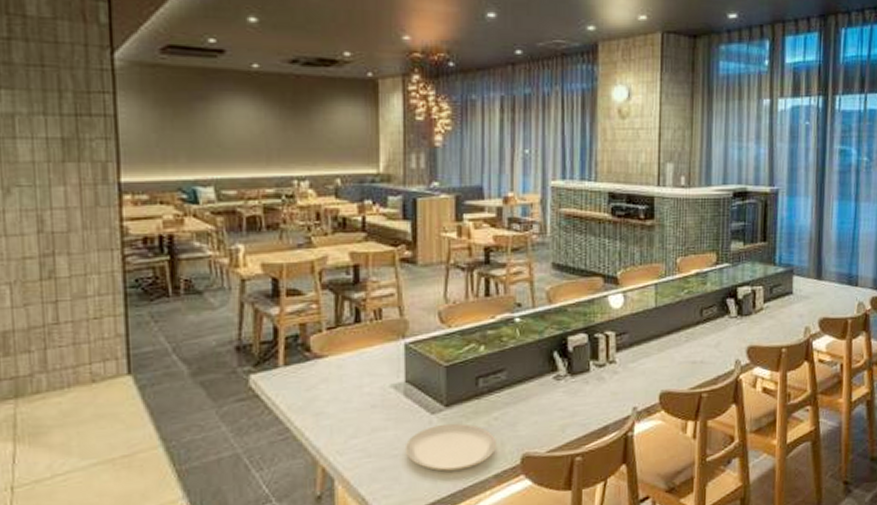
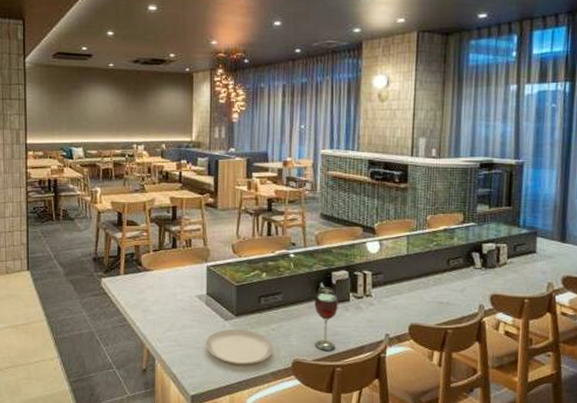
wineglass: none [547,356,576,437] -> present [314,286,338,351]

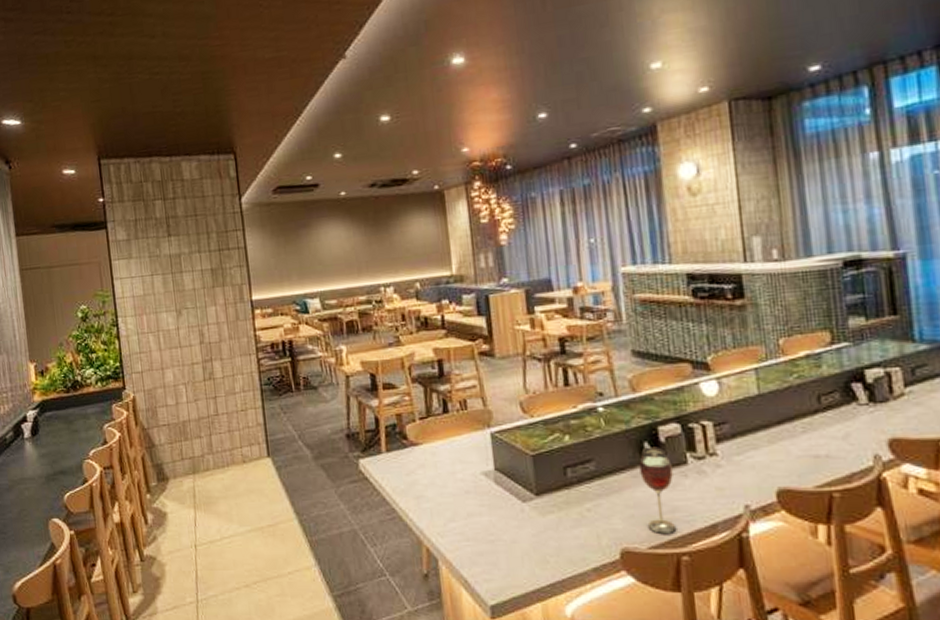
plate: present [205,328,274,365] -> none [500,512,593,560]

